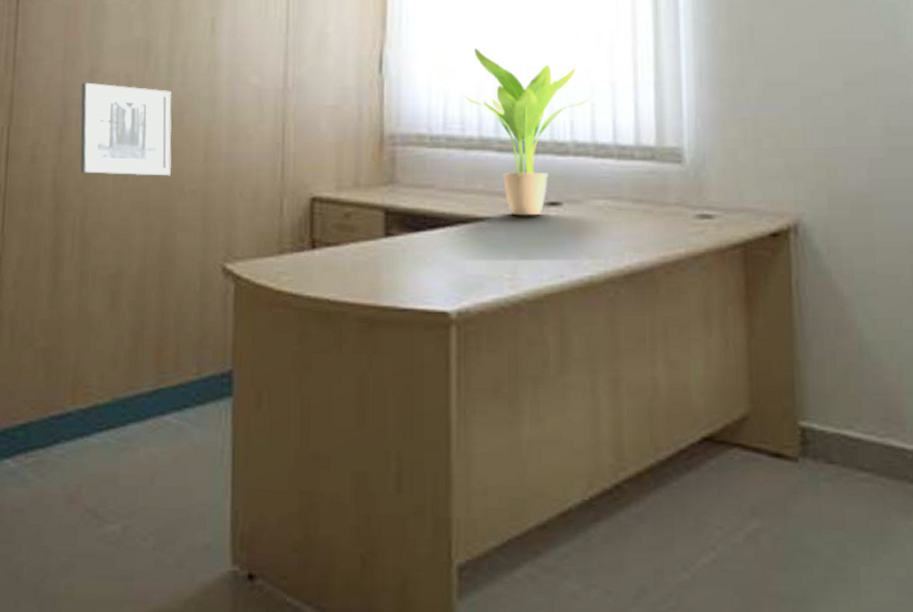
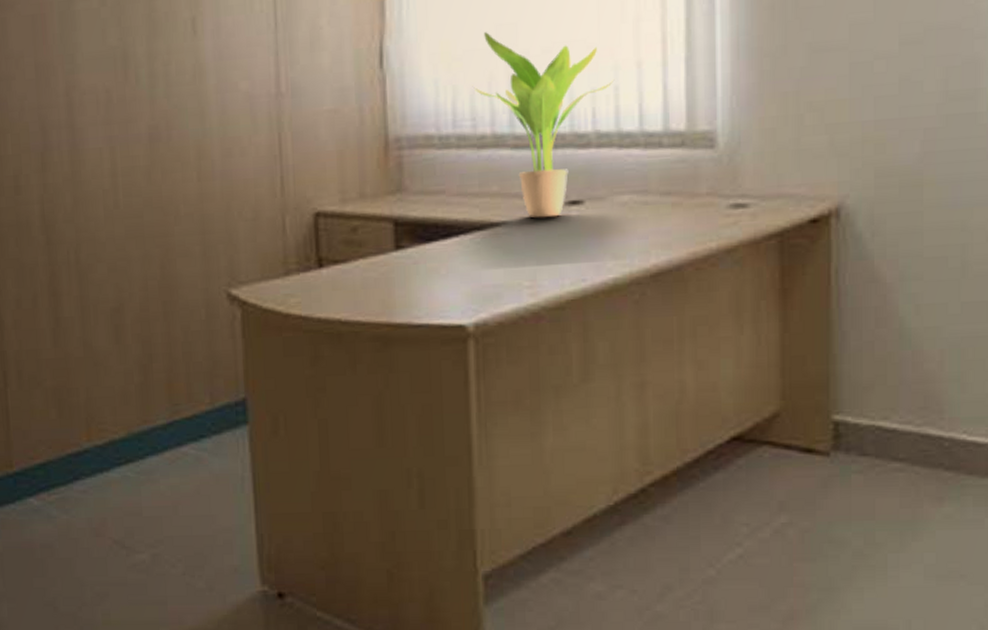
wall art: present [80,82,172,176] -> none [58,101,165,203]

